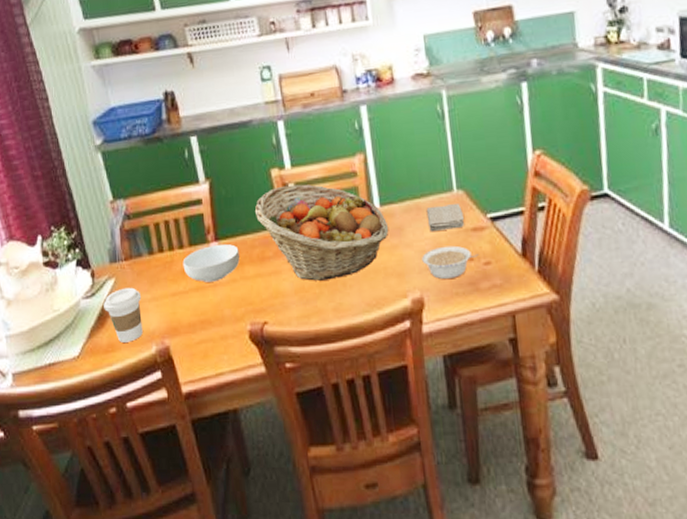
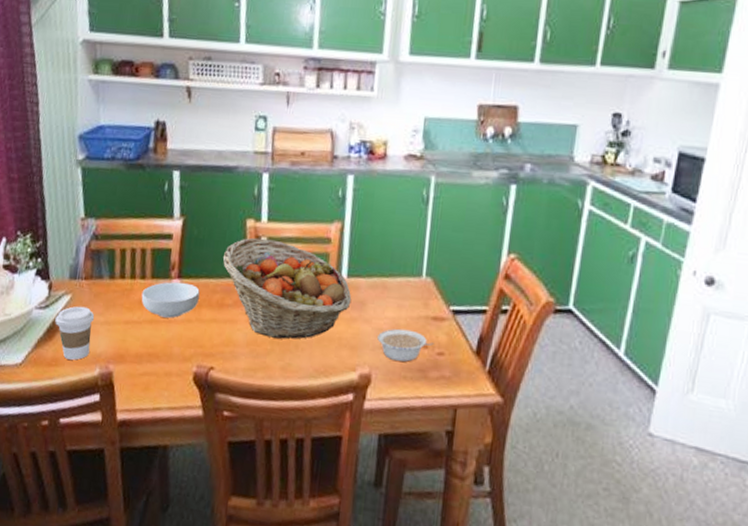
washcloth: present [426,204,464,232] -> none [391,287,427,315]

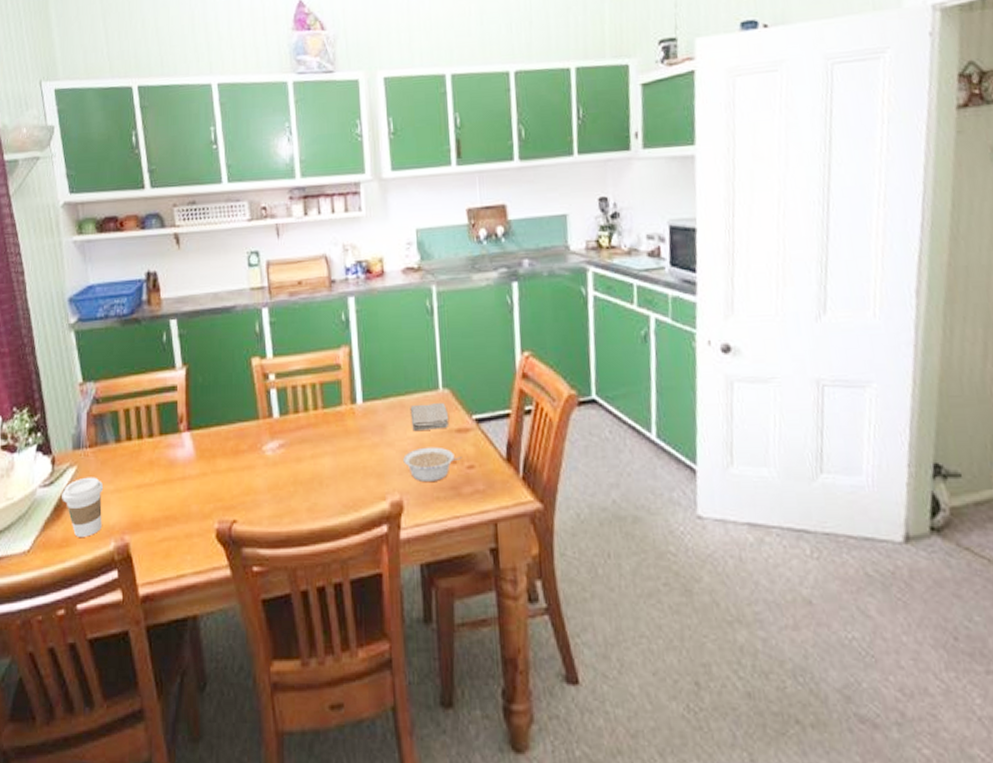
cereal bowl: present [141,282,200,318] -> none [151,434,212,475]
fruit basket: present [222,237,352,339] -> none [231,375,371,478]
washcloth: none [391,287,427,315] -> present [410,403,448,432]

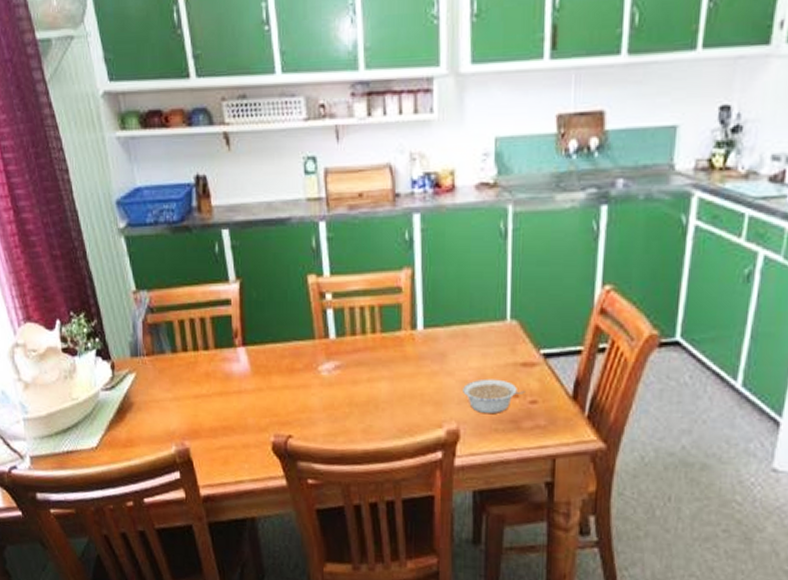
coffee cup: present [62,477,104,537] -> none [123,384,163,440]
washcloth: present [410,403,448,432] -> none [473,334,514,363]

